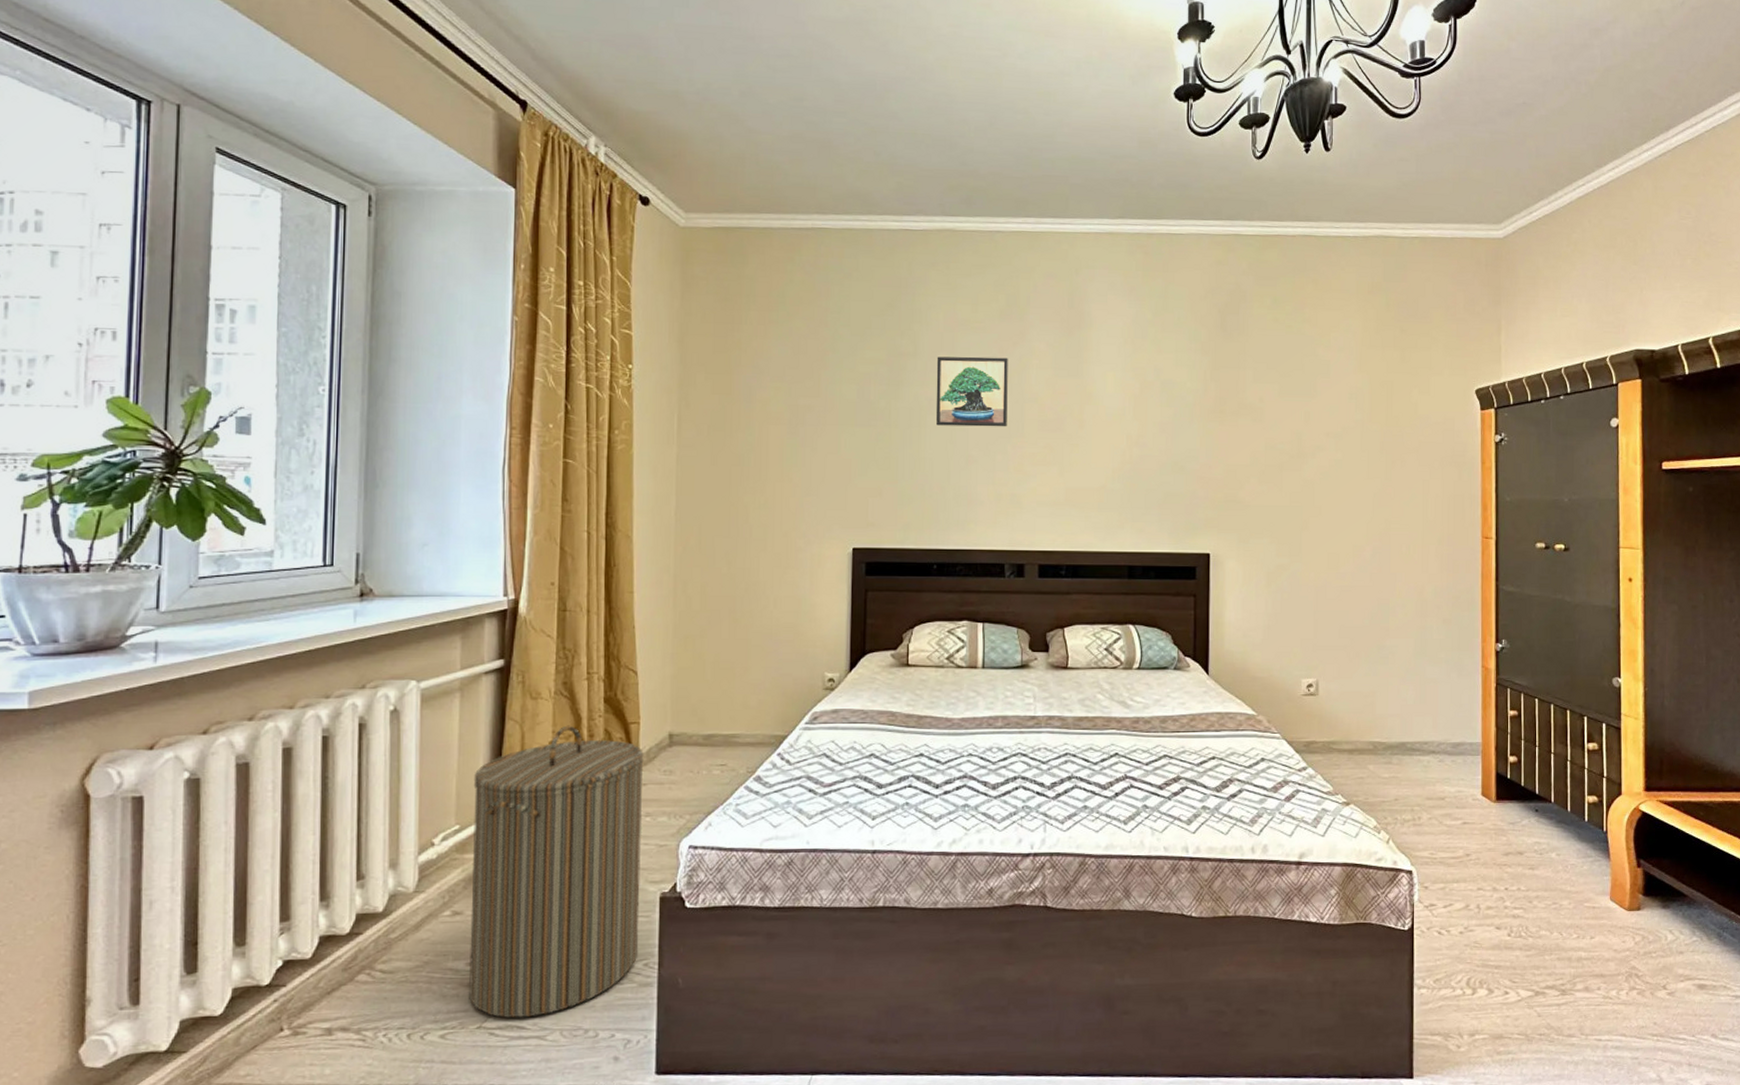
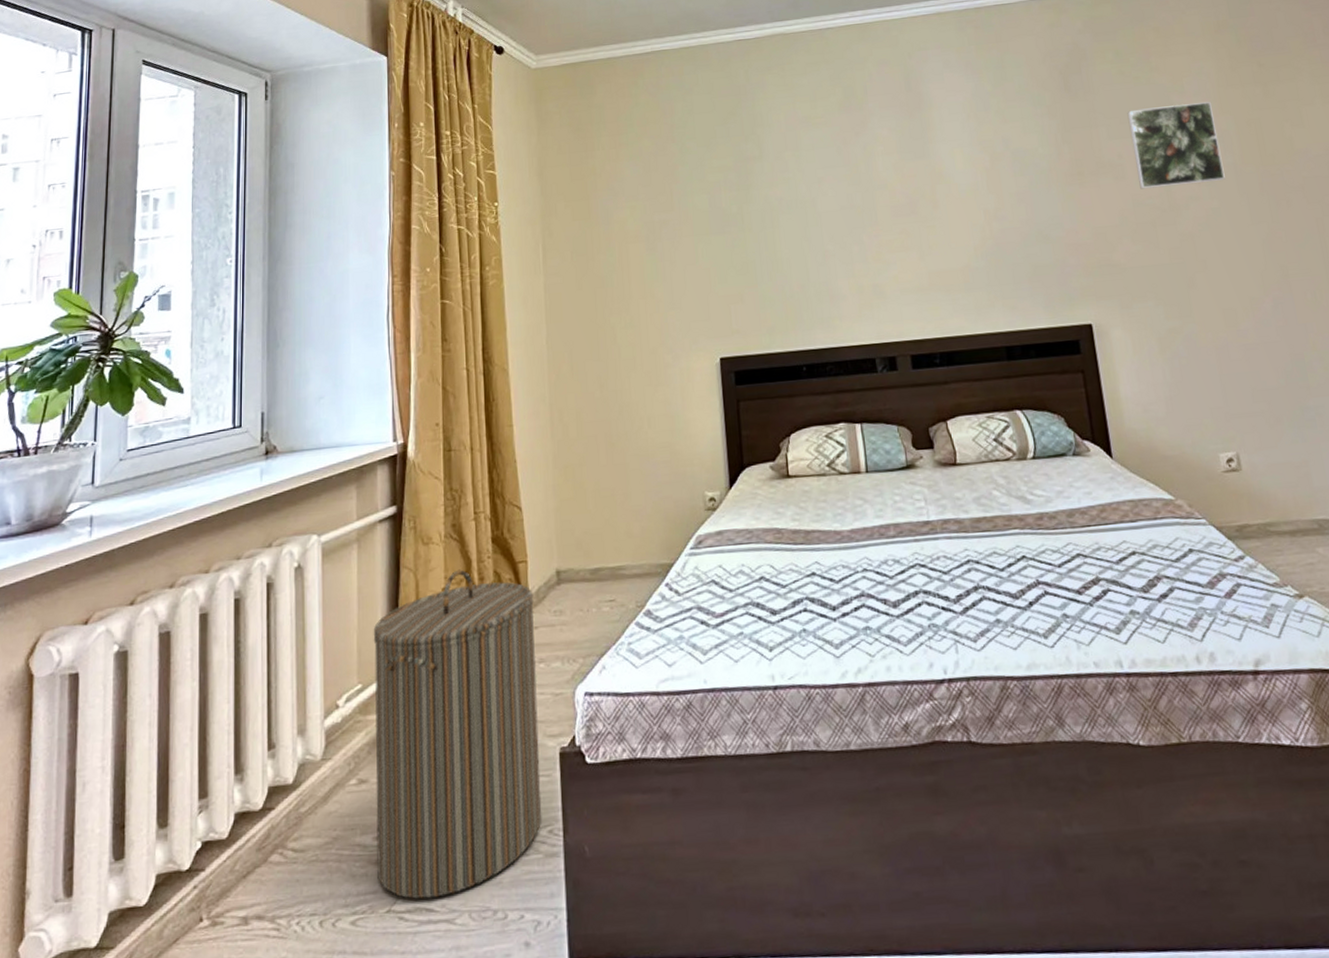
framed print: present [935,356,1008,427] -> none [782,148,860,224]
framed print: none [1274,357,1353,435] -> present [1127,102,1226,189]

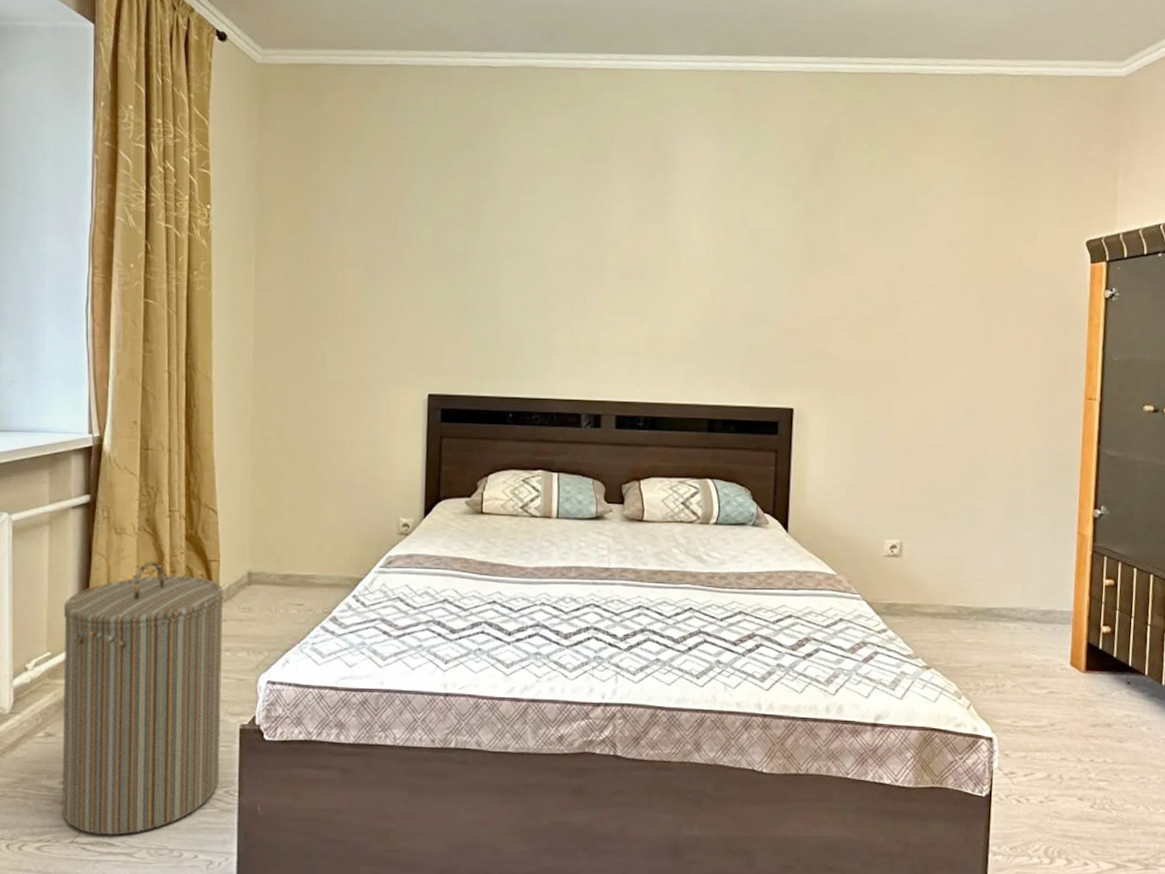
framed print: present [1127,102,1226,189] -> none [866,204,953,287]

